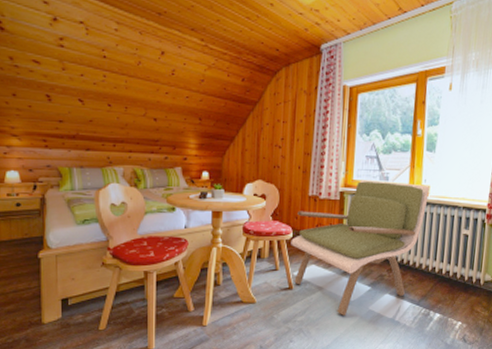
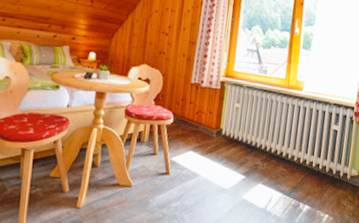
armchair: present [291,180,429,315] -> none [171,71,304,203]

